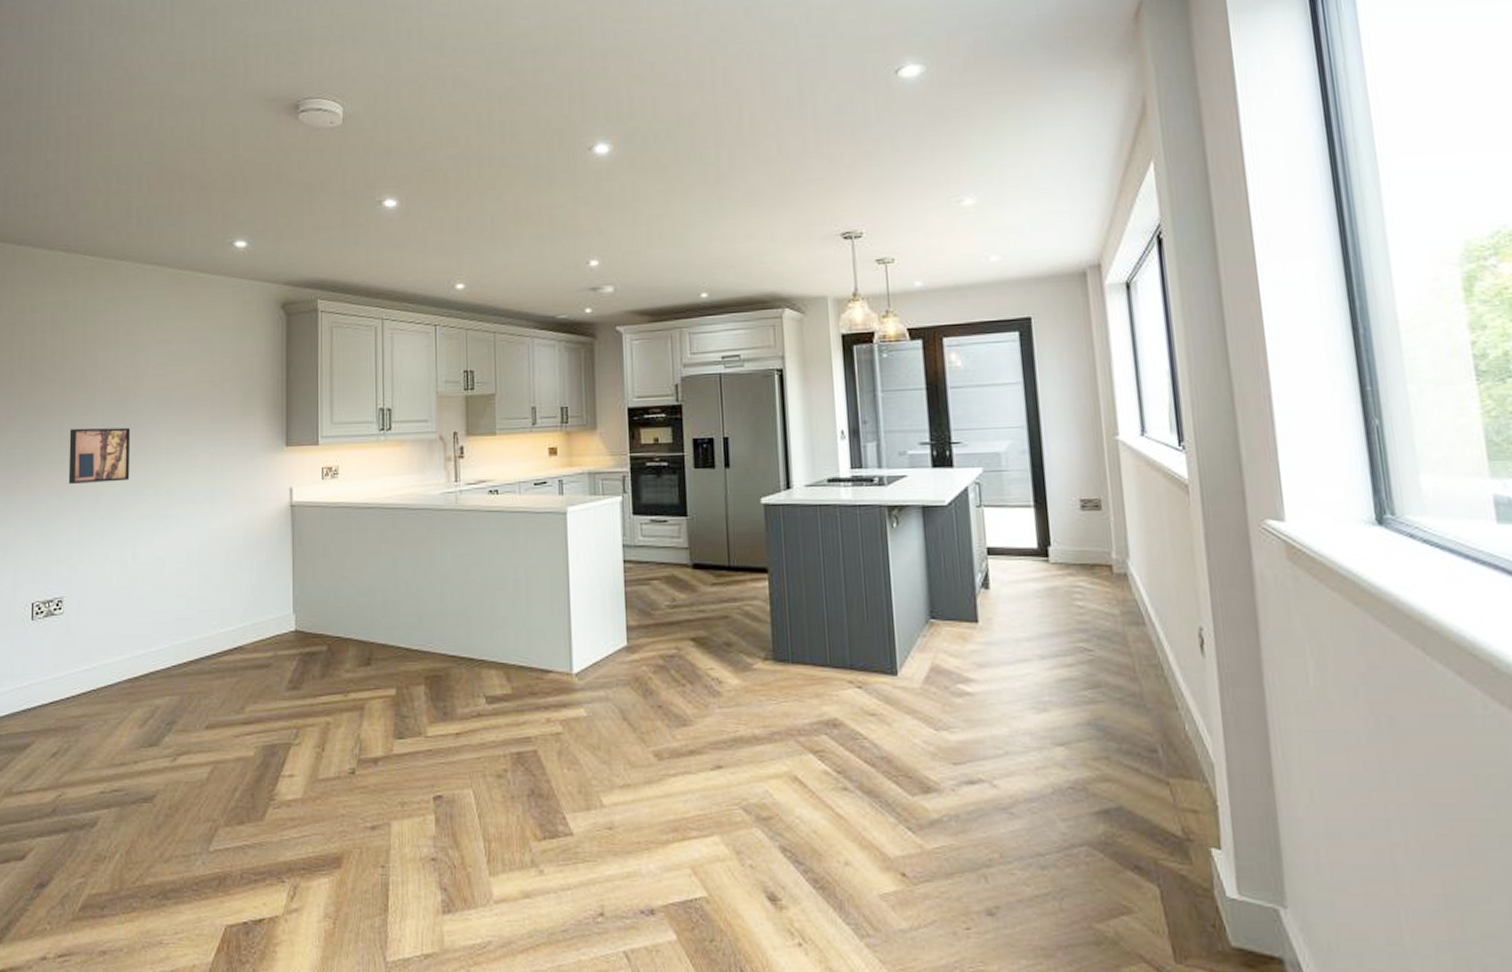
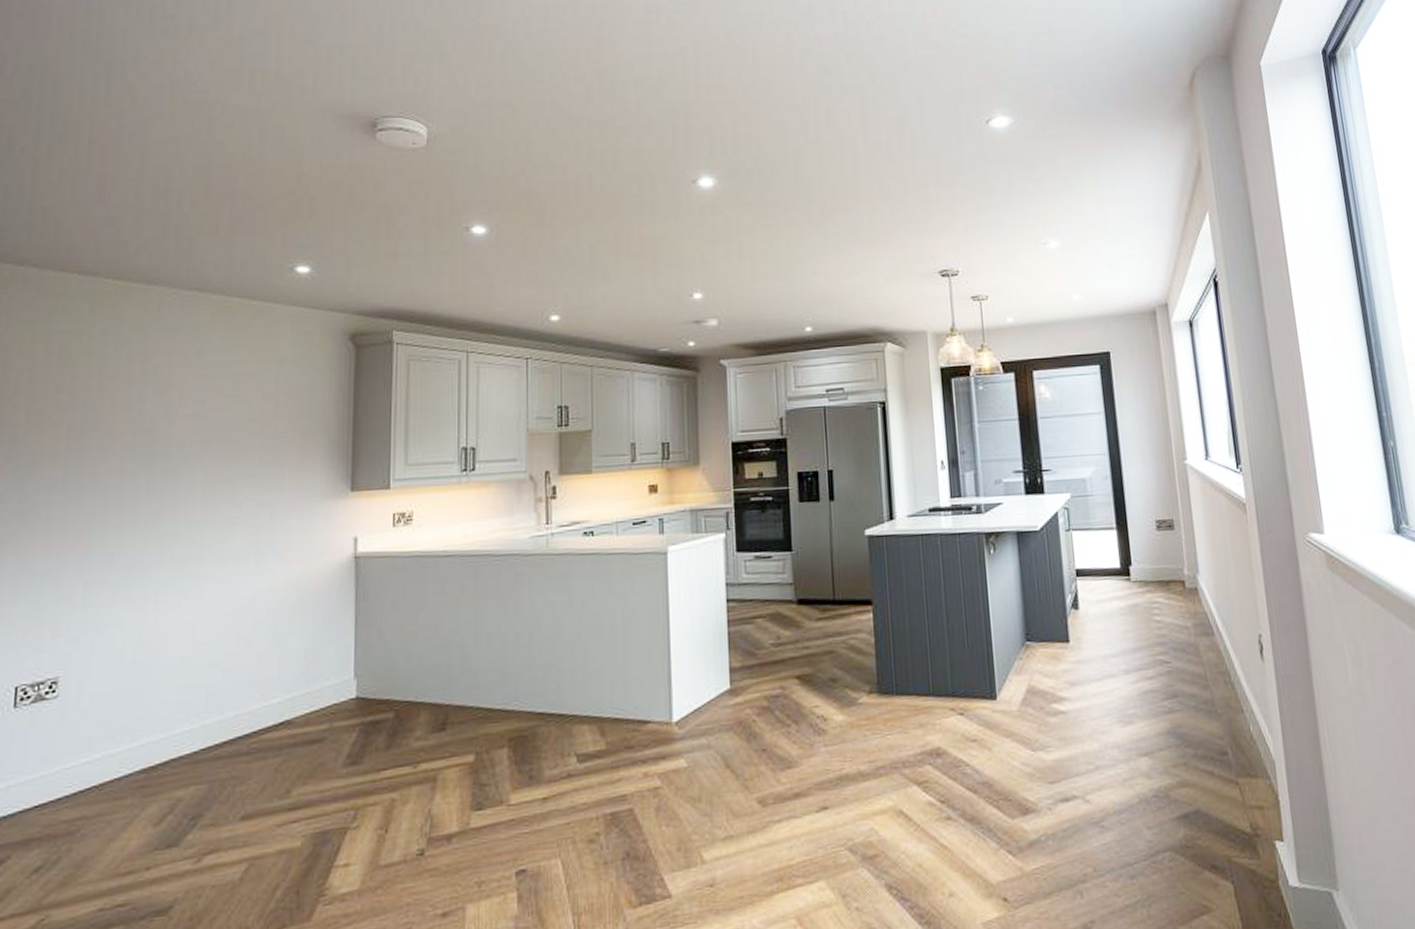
wall art: present [68,427,131,485] -> none [72,474,158,544]

